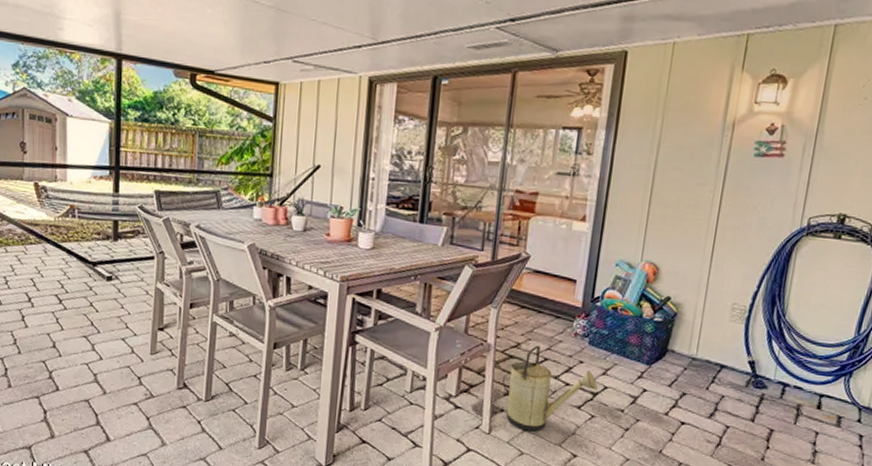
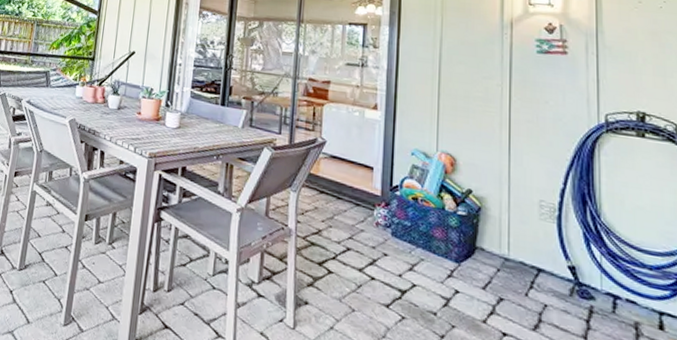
watering can: present [502,346,598,432] -> none [305,234,405,331]

